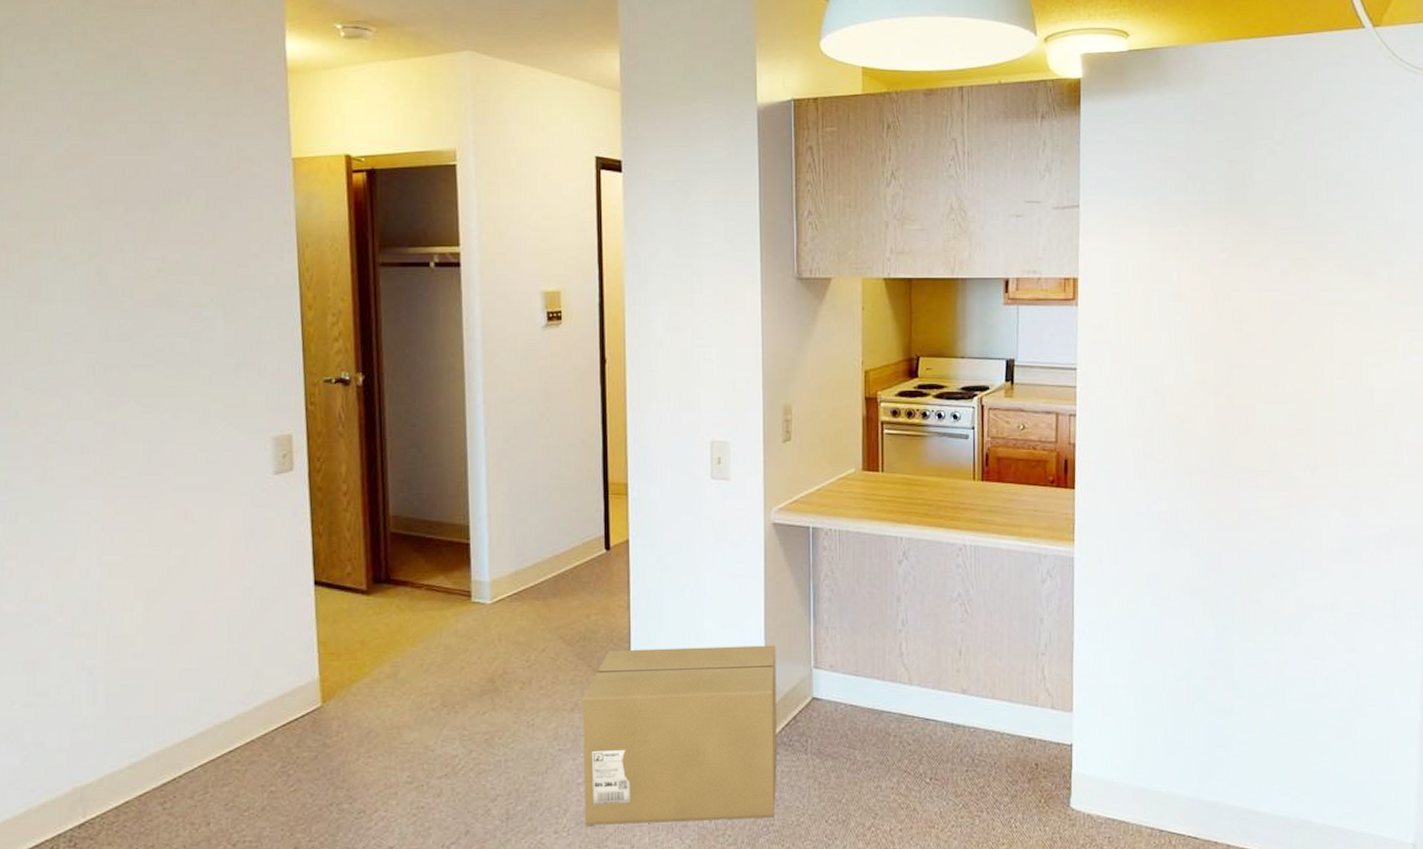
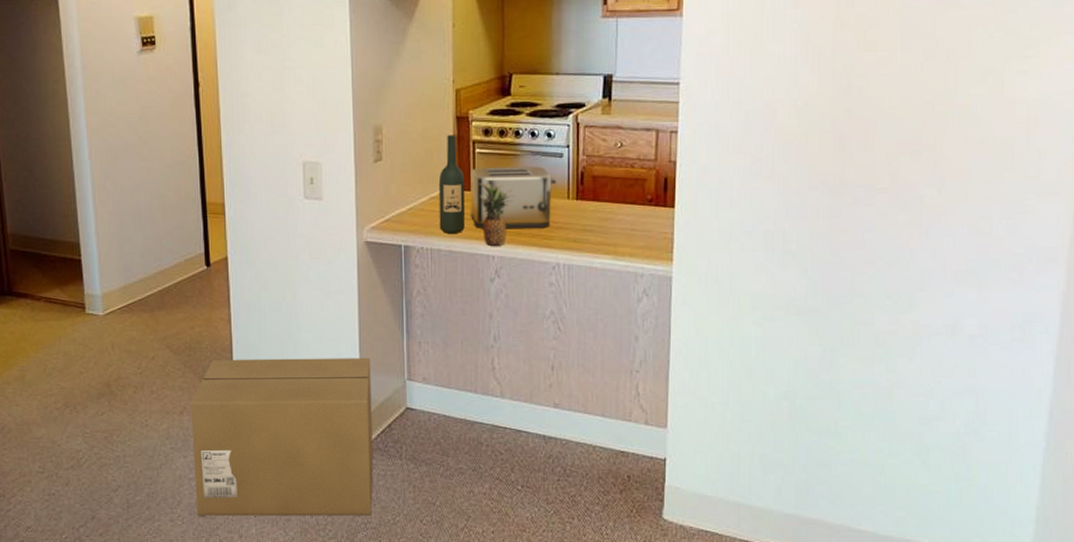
wine bottle: none [847,415,874,515] -> present [438,135,466,233]
toaster: none [878,447,962,511] -> present [470,166,556,230]
fruit: none [887,464,923,527] -> present [479,183,515,246]

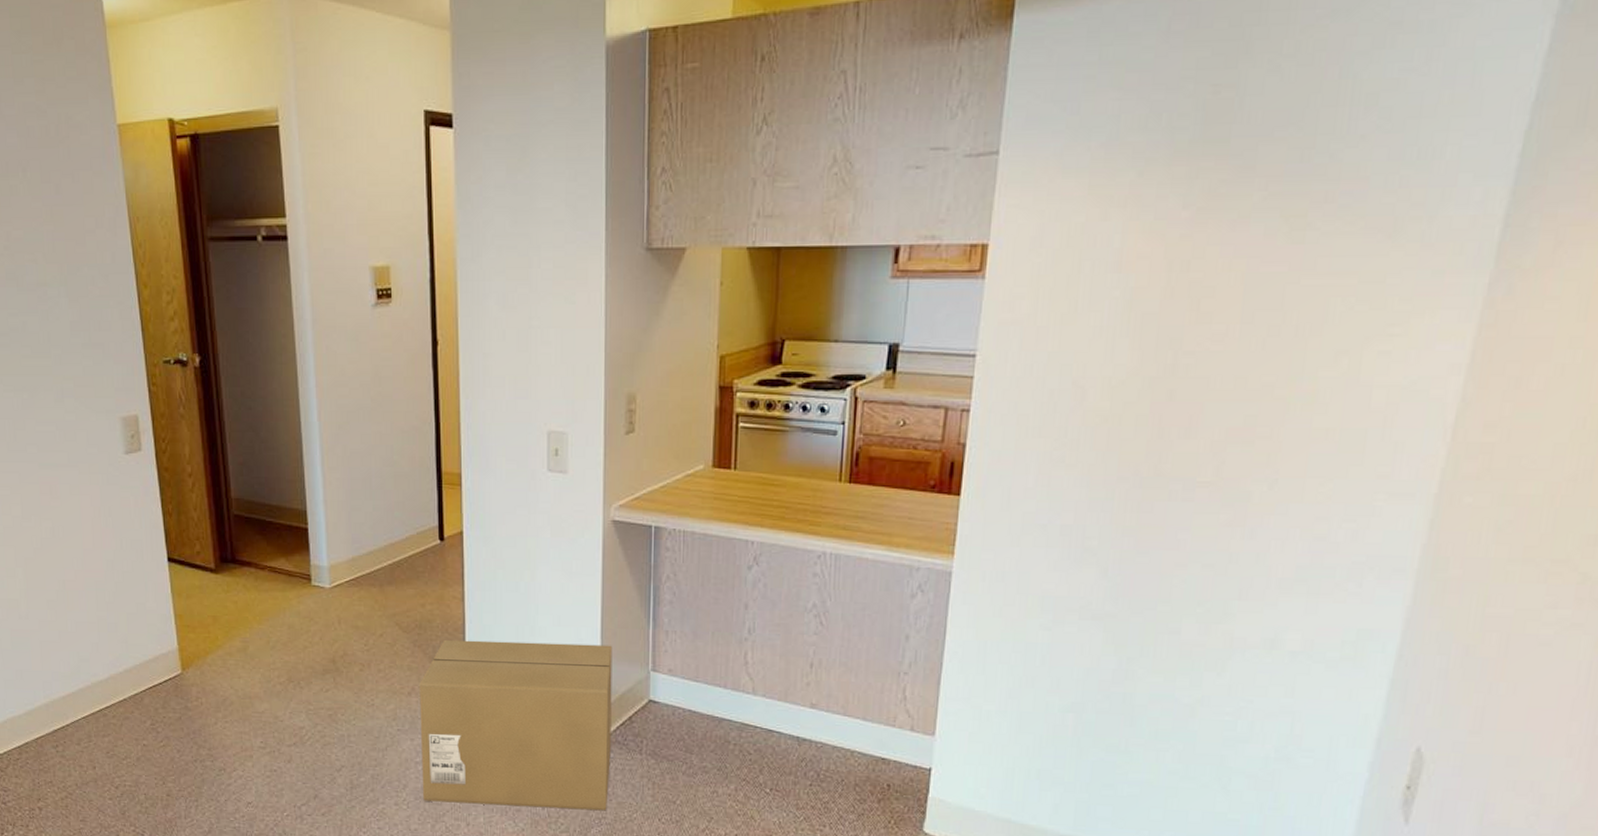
wine bottle: present [438,135,466,233] -> none [694,406,726,515]
toaster: present [470,166,556,230] -> none [729,443,827,514]
fruit: present [479,183,515,246] -> none [740,461,781,530]

